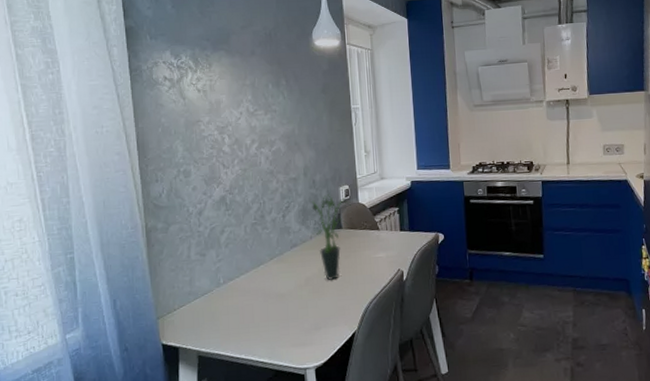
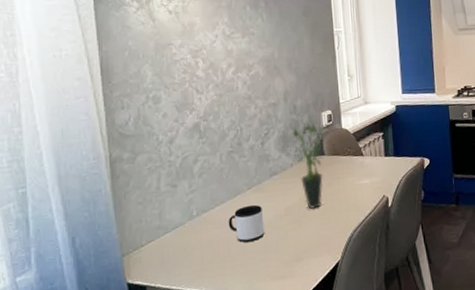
mug: none [252,274,286,310] -> present [228,204,265,243]

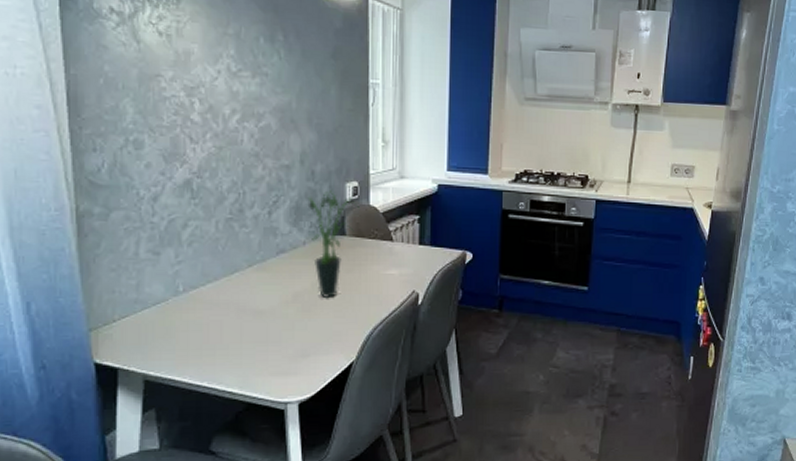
mug: present [228,204,265,243] -> none [221,285,266,329]

